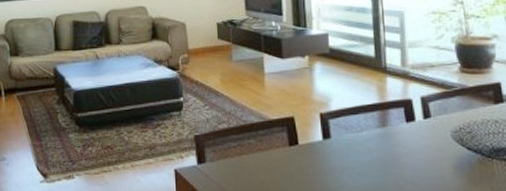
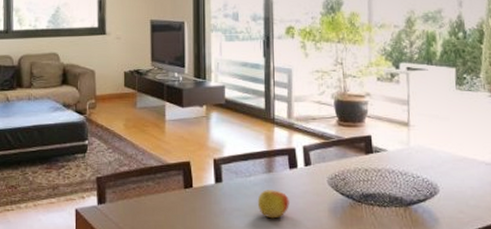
apple: none [371,145,408,177] -> present [257,190,289,219]

